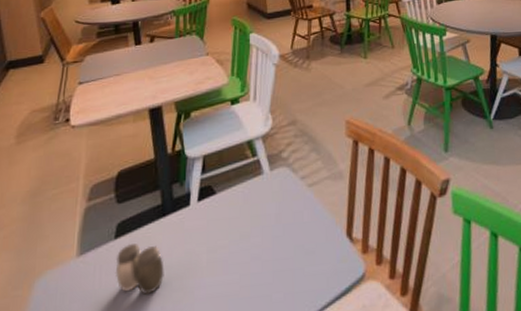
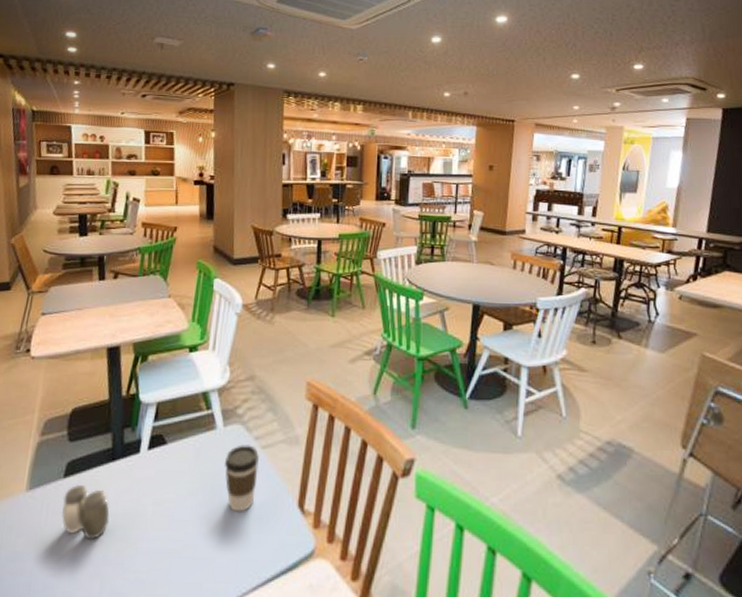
coffee cup: none [274,185,306,249] -> present [225,444,259,512]

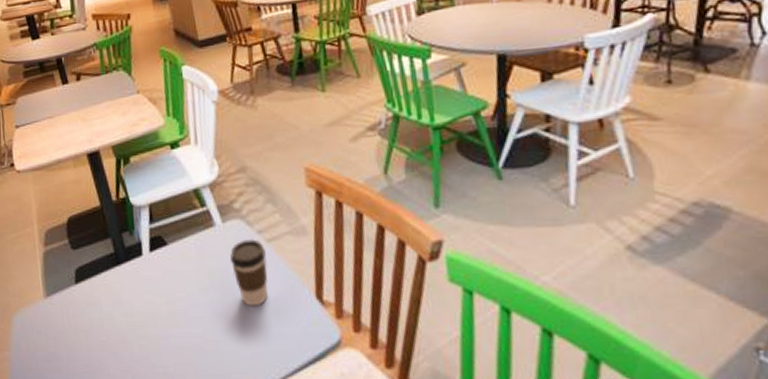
salt and pepper shaker: present [61,485,110,539] -> none [80,290,128,339]

